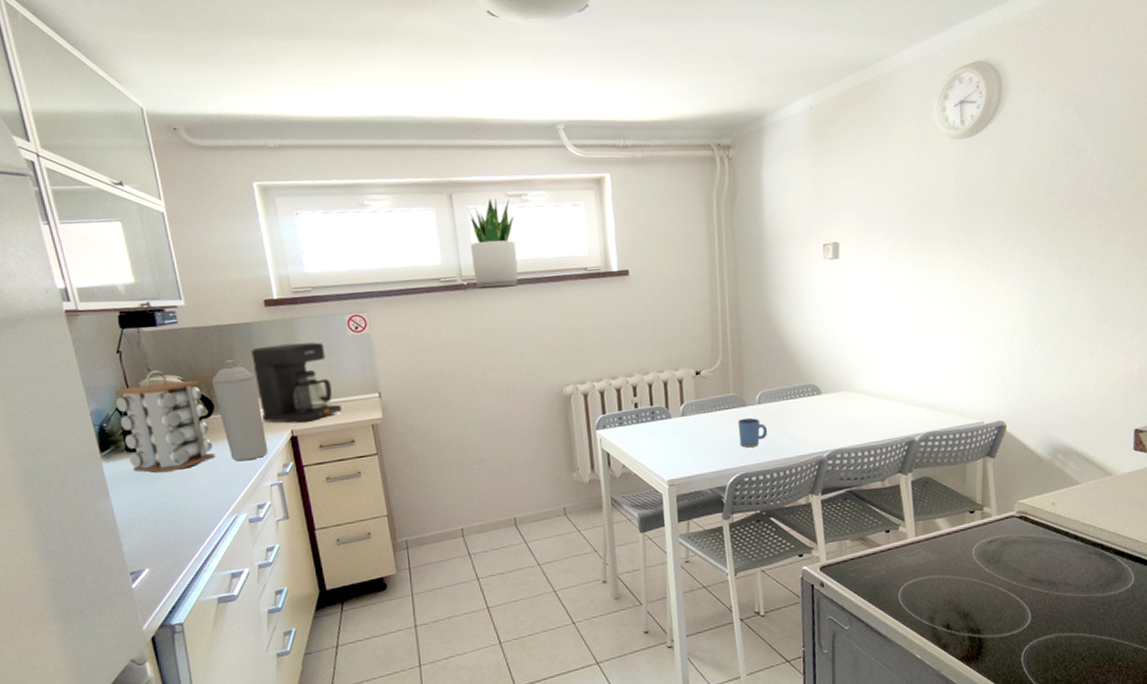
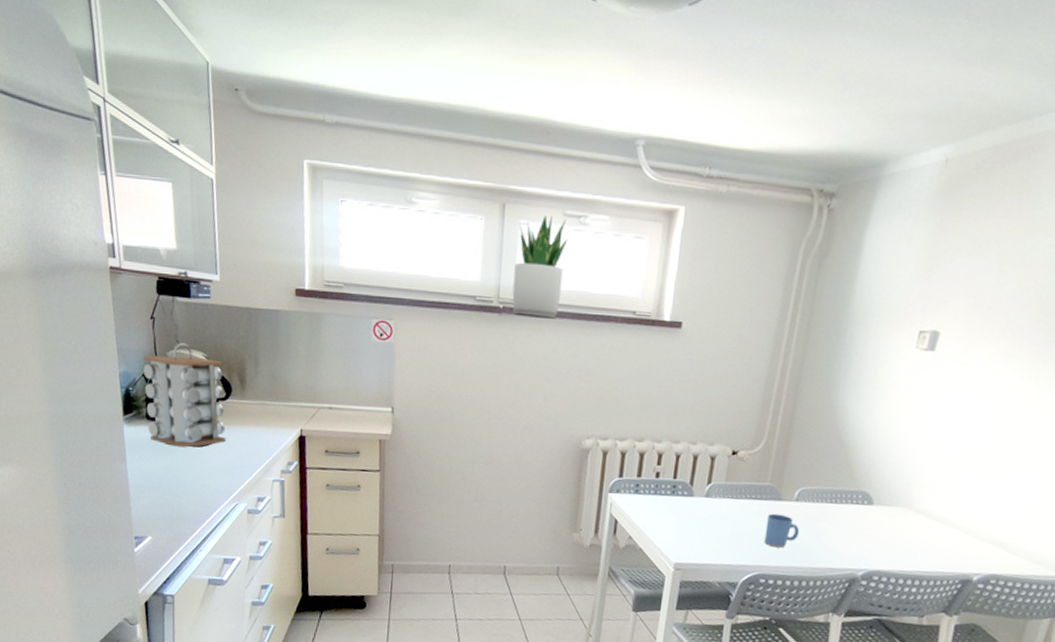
canister: present [211,360,269,462] -> none [233,345,276,452]
coffee maker: present [251,342,342,422] -> none [274,337,353,424]

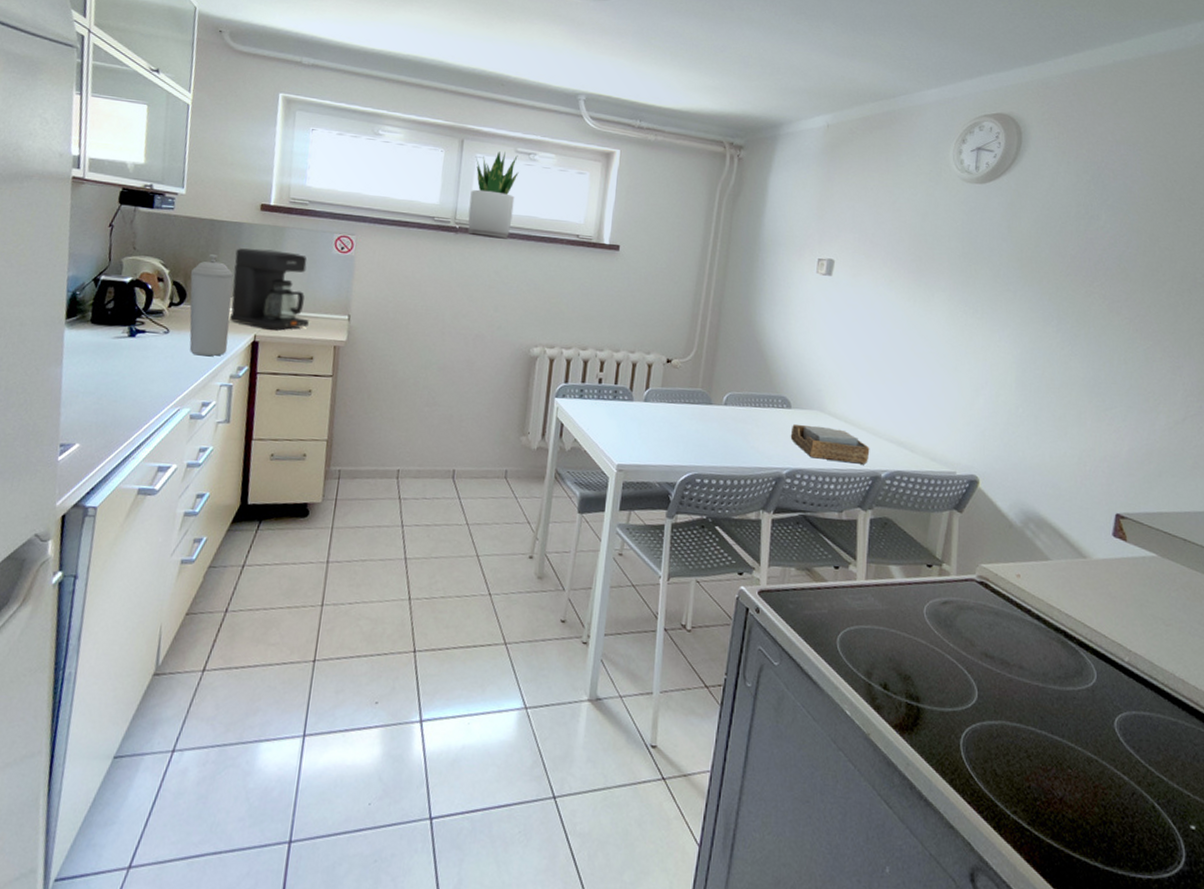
spice rack: present [143,343,226,448] -> none [91,250,180,352]
canister: none [233,345,276,452] -> present [189,254,233,357]
coffee maker: none [274,337,353,424] -> present [230,248,309,330]
mug: present [764,513,800,548] -> none [698,416,730,449]
napkin holder: none [869,523,963,567] -> present [790,425,870,465]

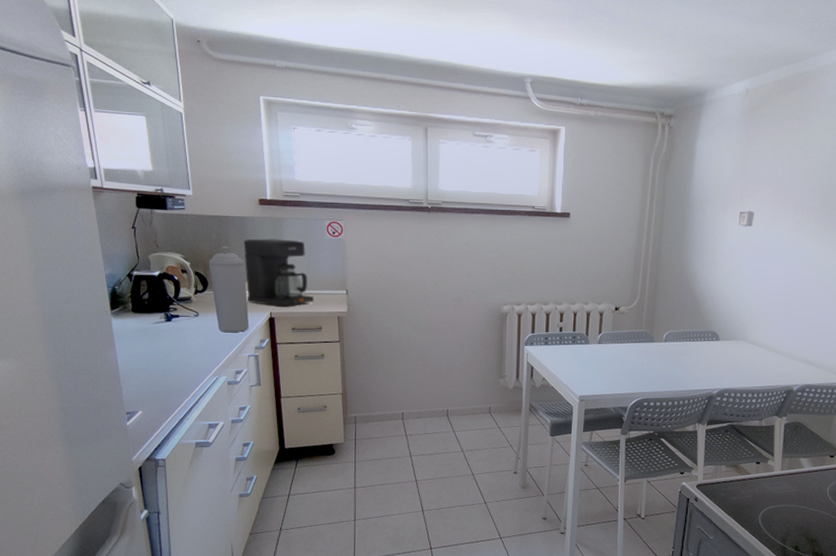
planter: present [467,151,519,239] -> none [438,136,478,215]
napkin holder: present [790,425,870,465] -> none [719,353,785,381]

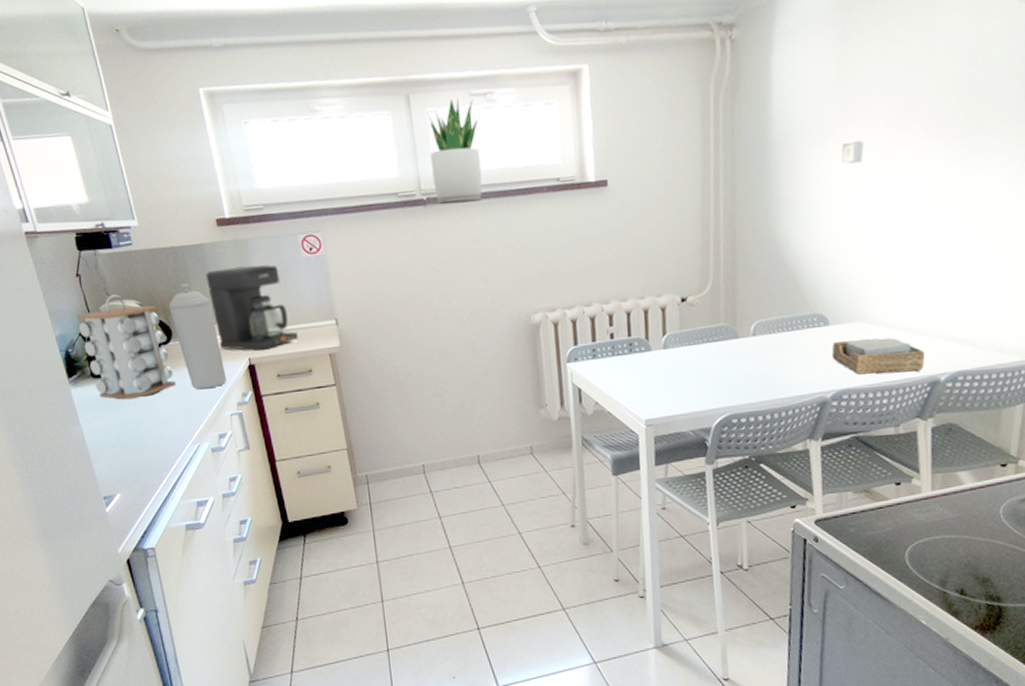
spice rack: none [127,247,205,334] -> present [77,294,176,400]
planter: none [438,136,478,215] -> present [428,98,483,205]
napkin holder: none [719,353,785,381] -> present [831,337,926,375]

